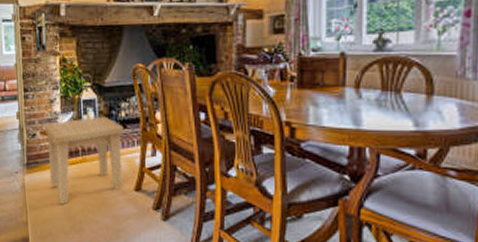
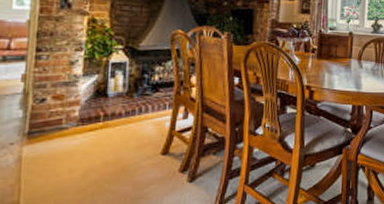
side table: present [44,116,124,205] -> none [58,80,156,177]

